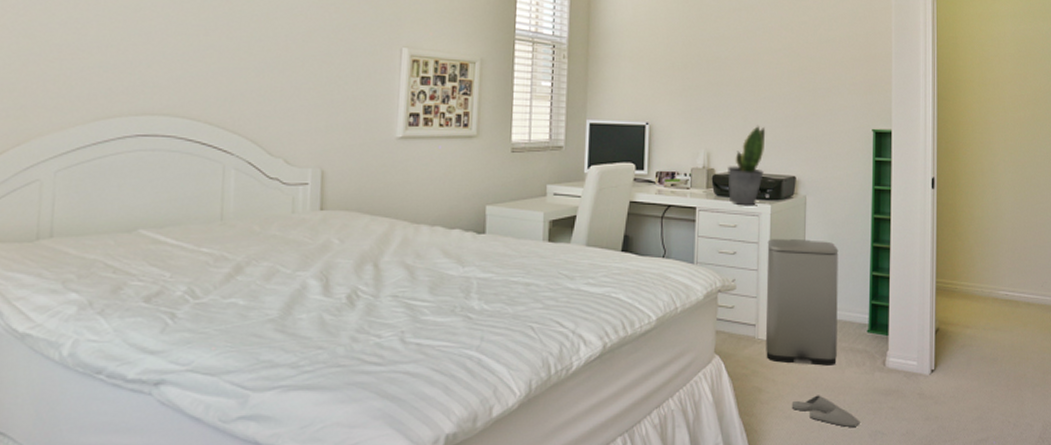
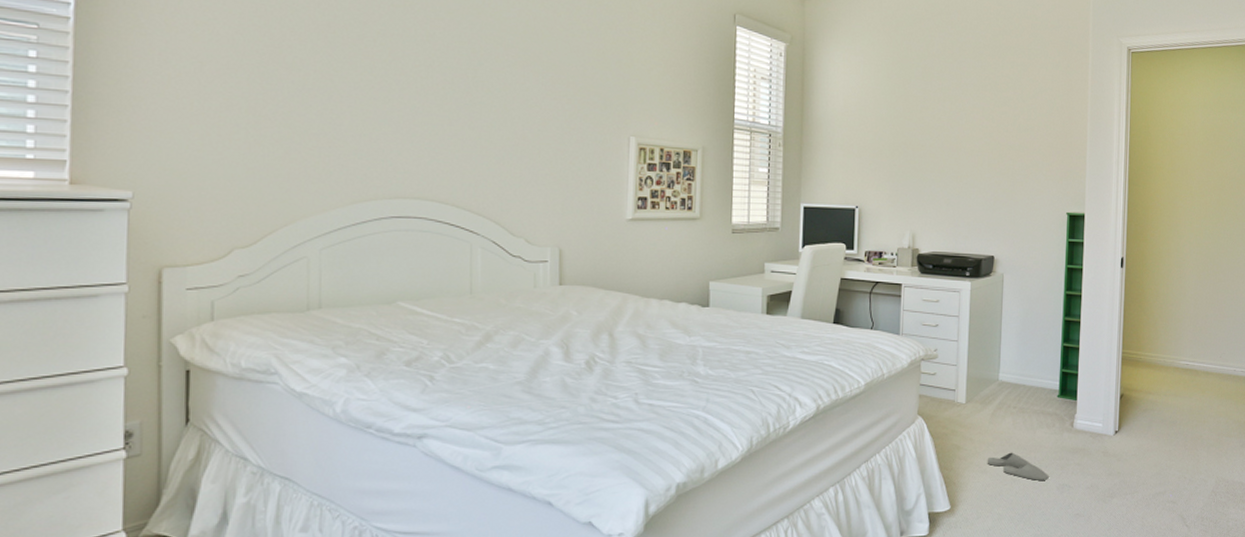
potted plant: present [727,125,766,206] -> none [931,208,967,283]
pedal bin: present [765,239,839,366] -> none [964,313,1033,427]

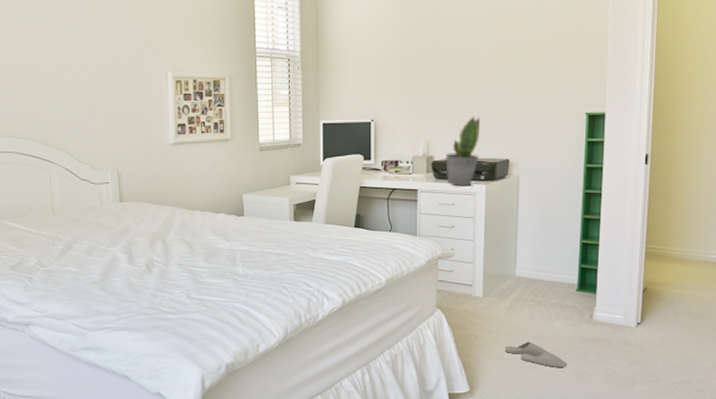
potted plant: none [931,208,967,283] -> present [446,115,481,187]

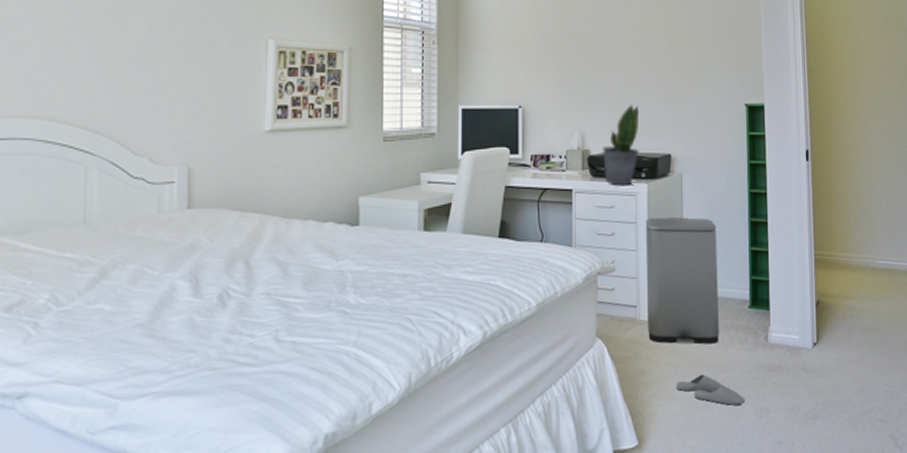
pedal bin: none [481,213,550,318] -> present [645,217,719,345]

